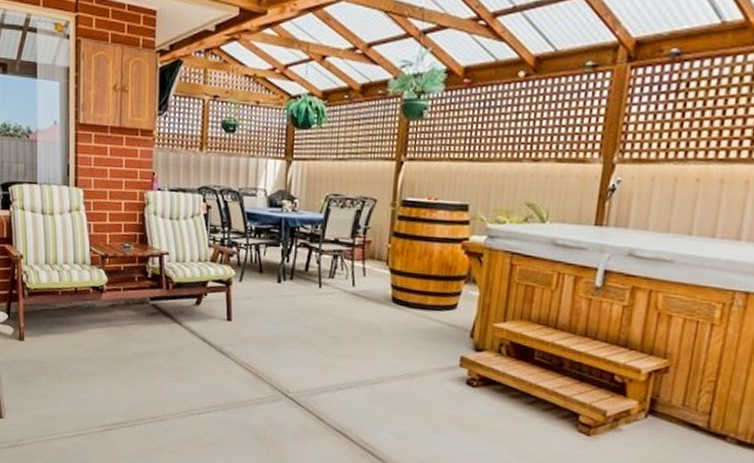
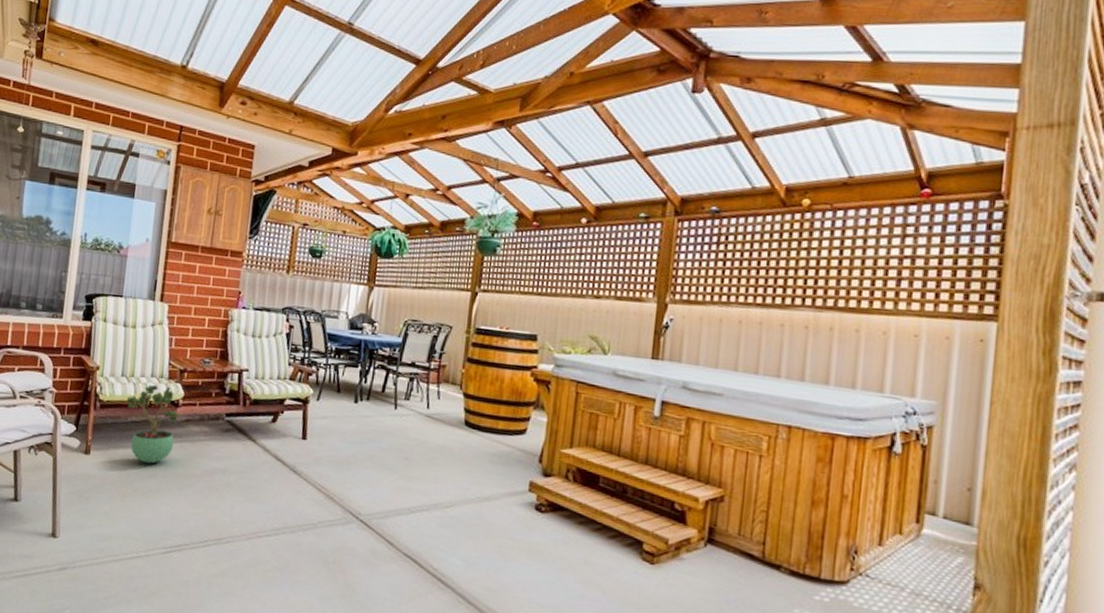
potted plant: none [52,272,104,349] -> present [126,385,179,464]

